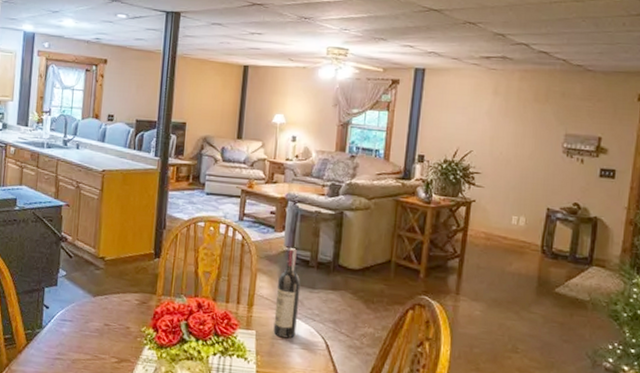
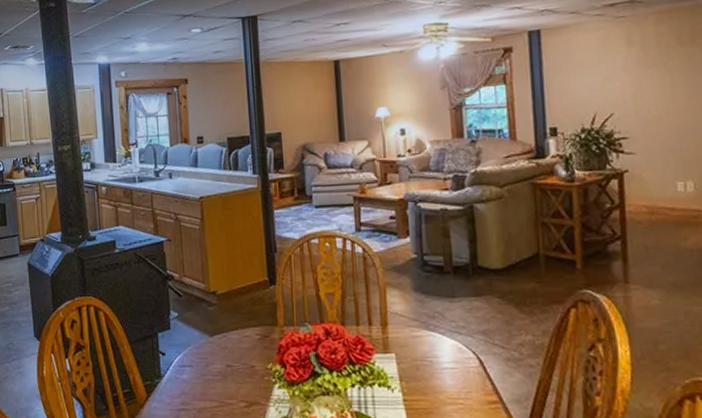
wine bottle: present [273,248,301,339] -> none [411,254,442,358]

